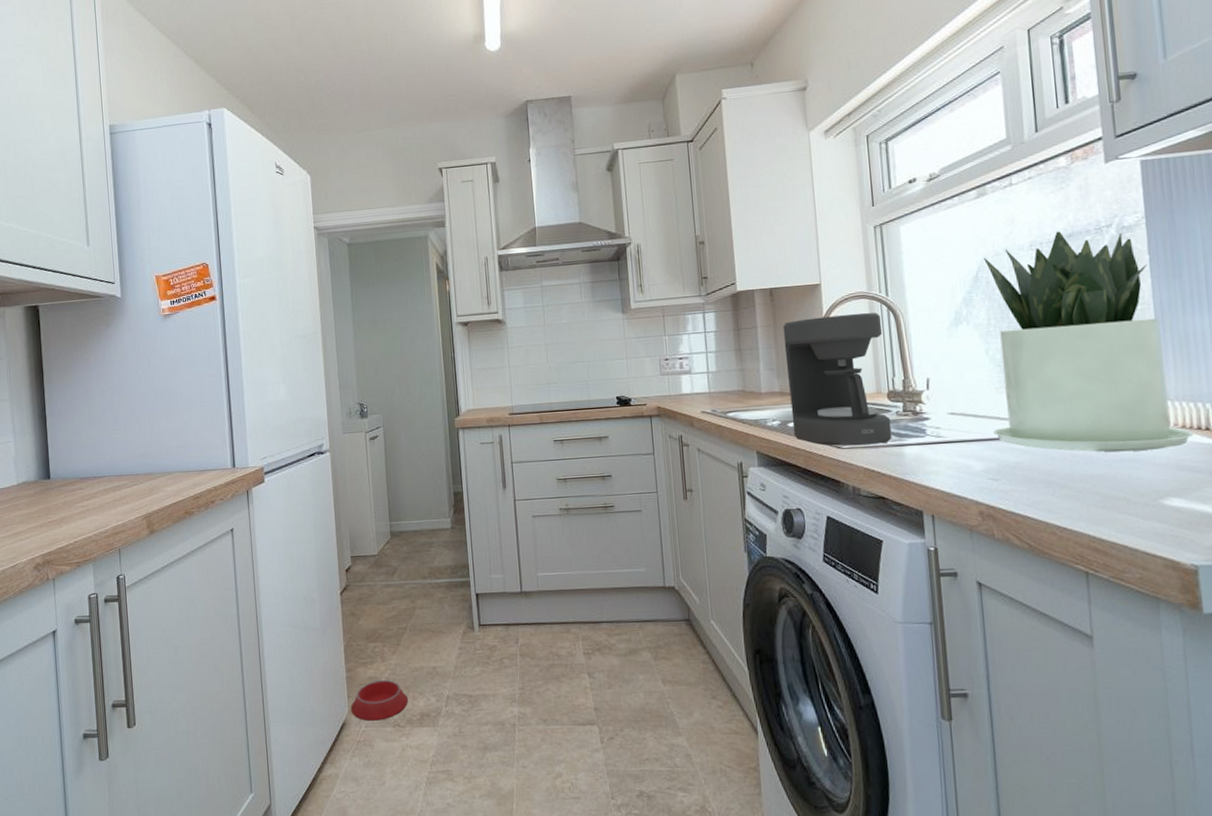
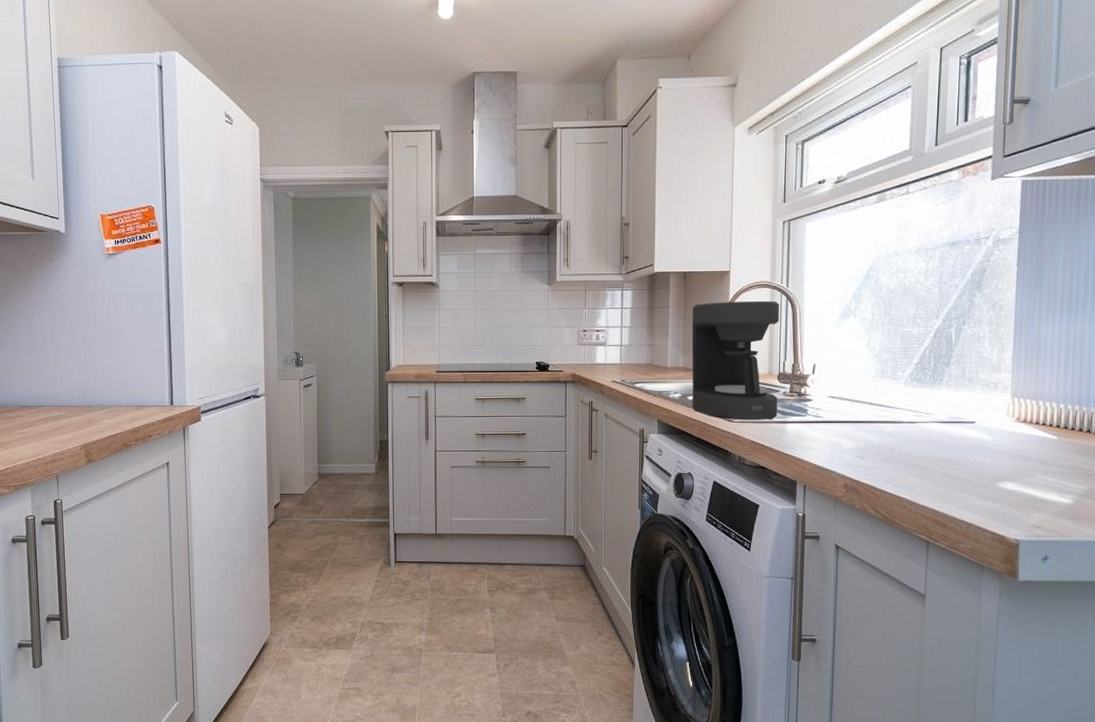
pet bowl: present [350,679,408,721] -> none [272,606,326,642]
planter: present [984,231,1194,452] -> none [865,239,1032,440]

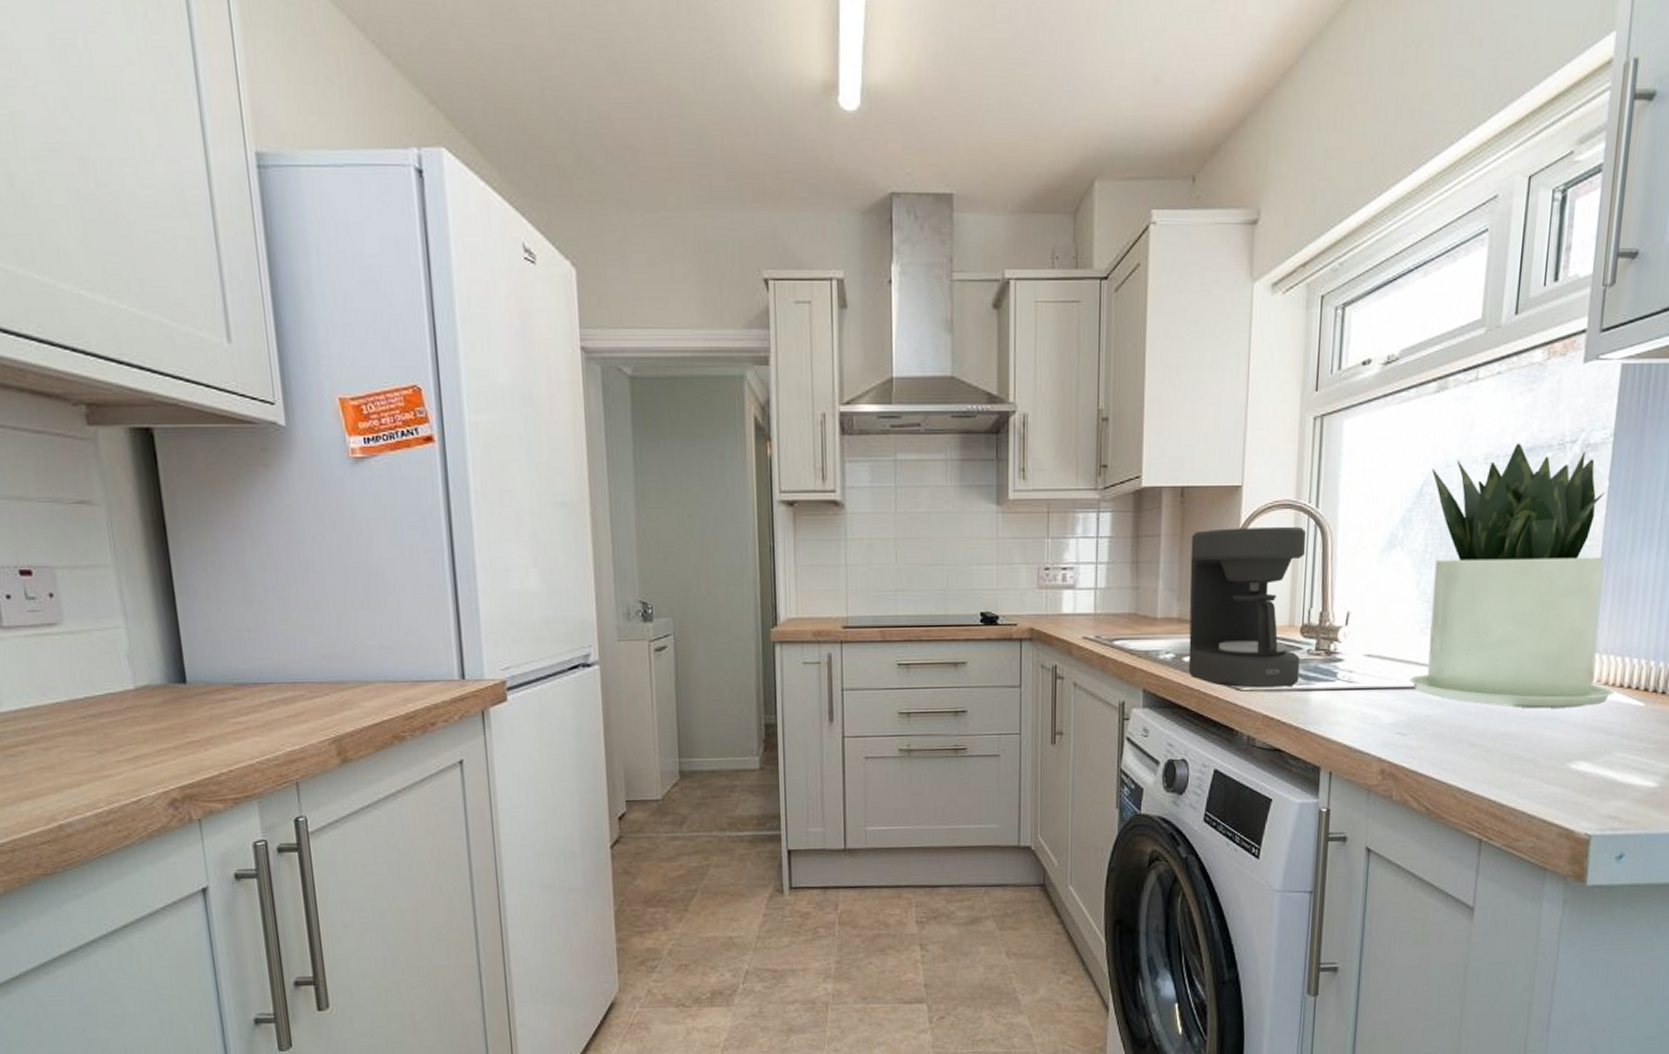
planter: none [865,239,1032,440] -> present [1410,443,1615,709]

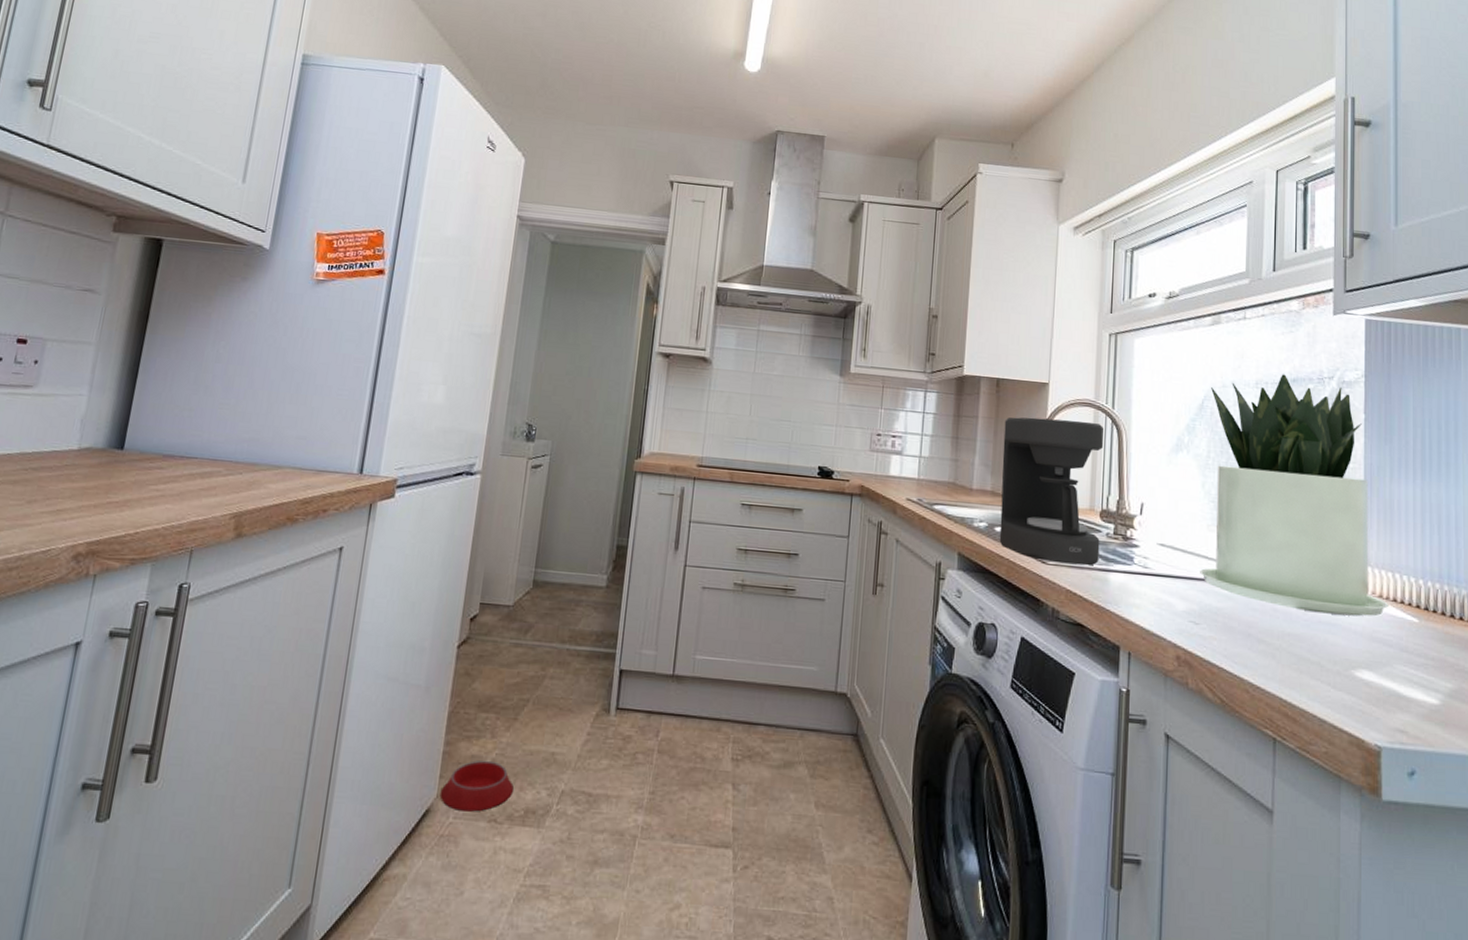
pet bowl: none [621,951,696,1000] -> present [439,760,514,812]

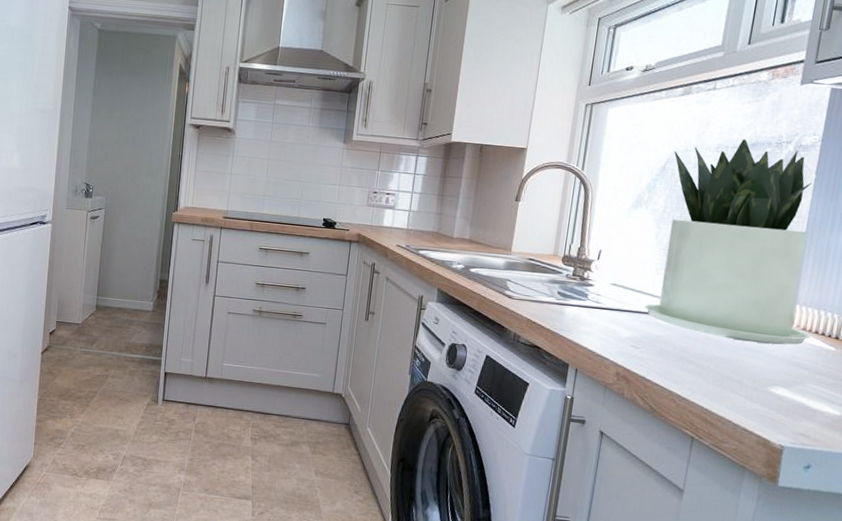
pet bowl: present [439,760,514,812] -> none [35,433,88,468]
coffee maker: present [999,417,1104,566] -> none [473,177,572,301]

